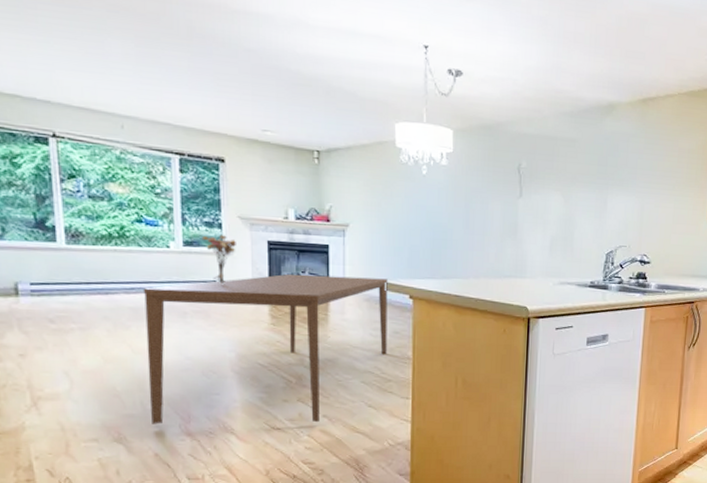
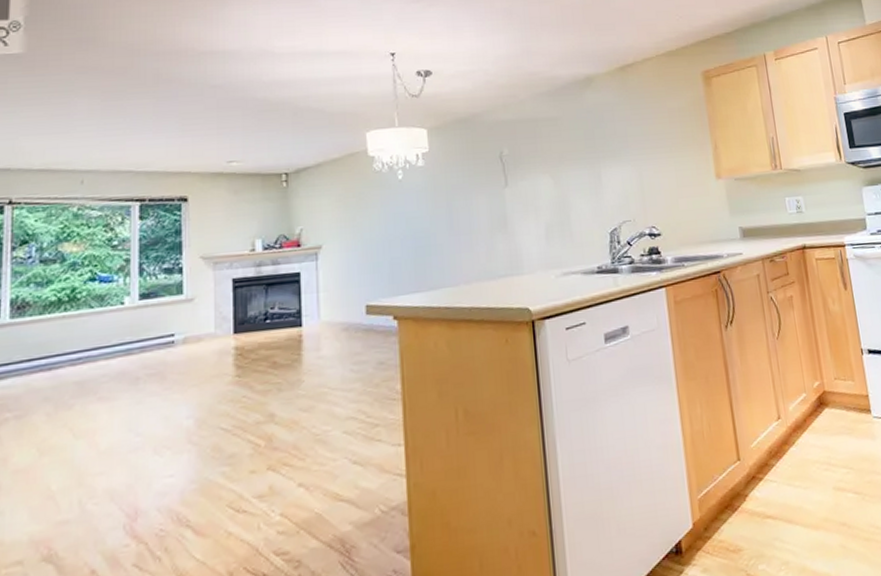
dining table: present [143,273,388,424] -> none [89,301,371,530]
bouquet: present [201,235,236,285] -> none [159,280,198,338]

